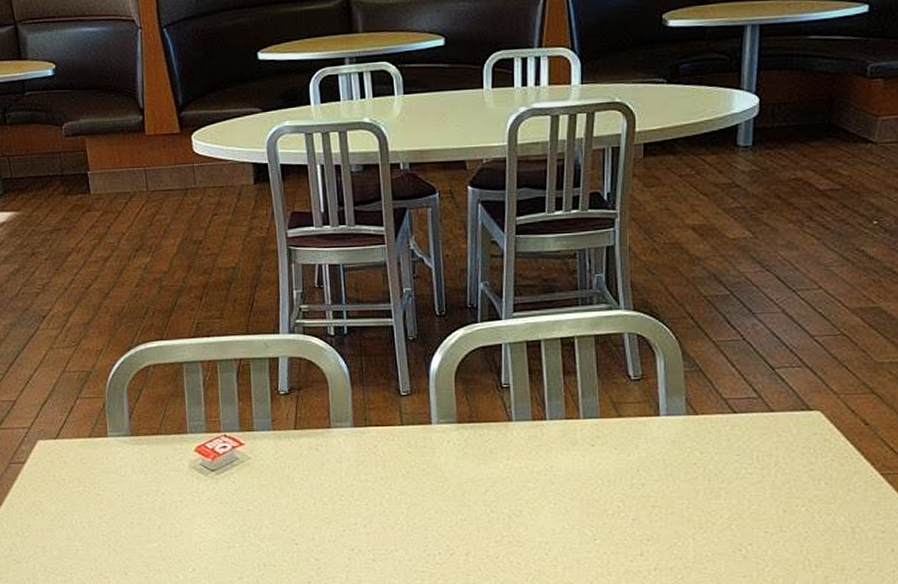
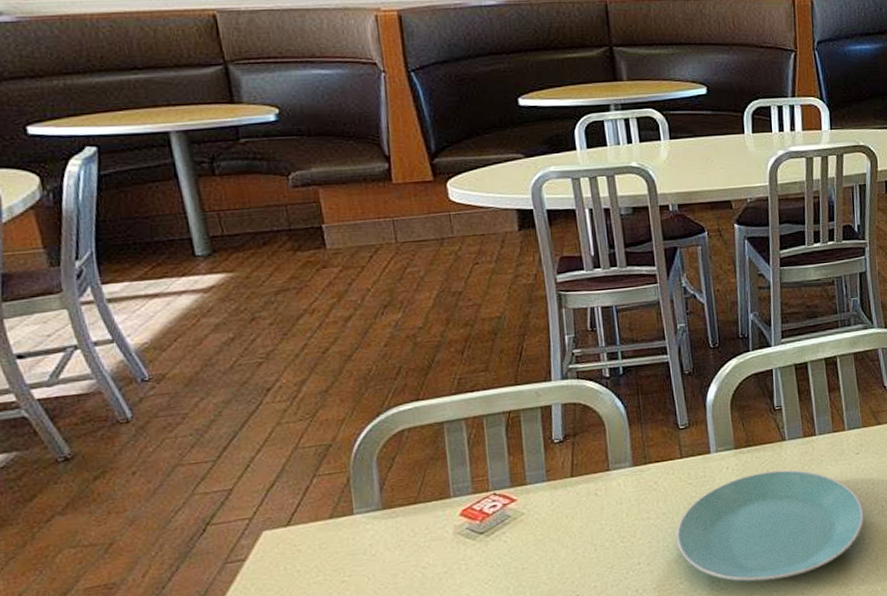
plate: none [393,452,598,566] -> present [676,470,865,582]

